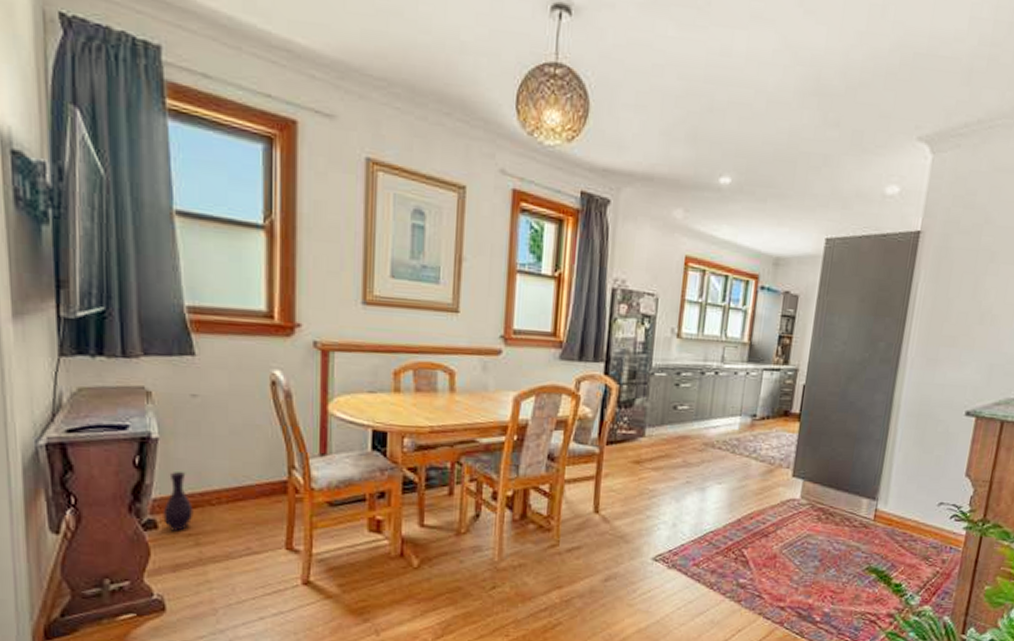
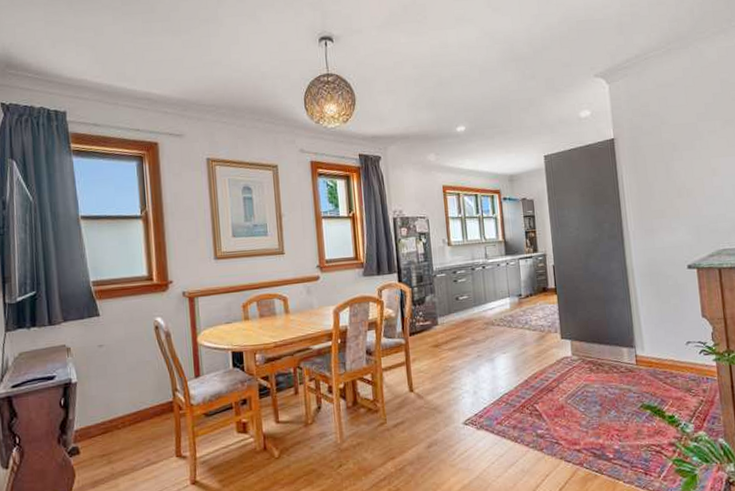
vase: present [163,471,193,531] -> none [83,405,106,454]

